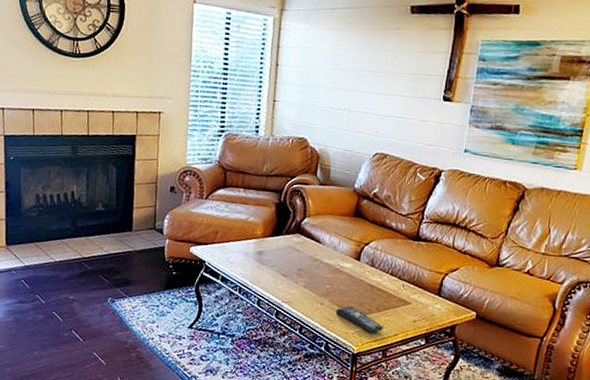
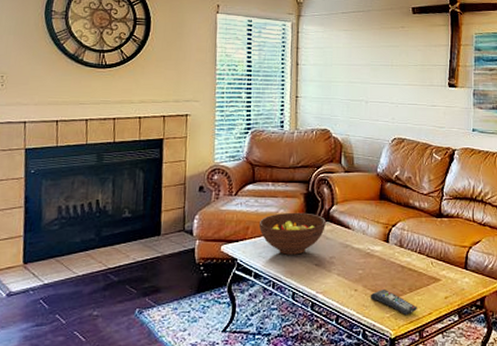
fruit bowl: none [228,220,296,264] -> present [258,212,326,255]

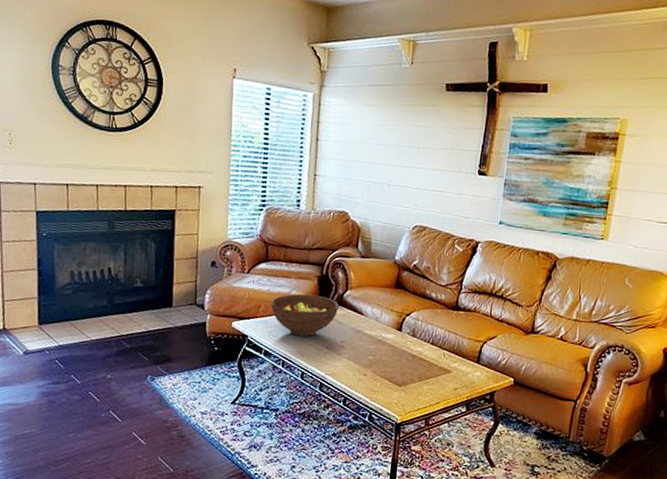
remote control: present [370,290,417,315] -> none [378,376,425,402]

